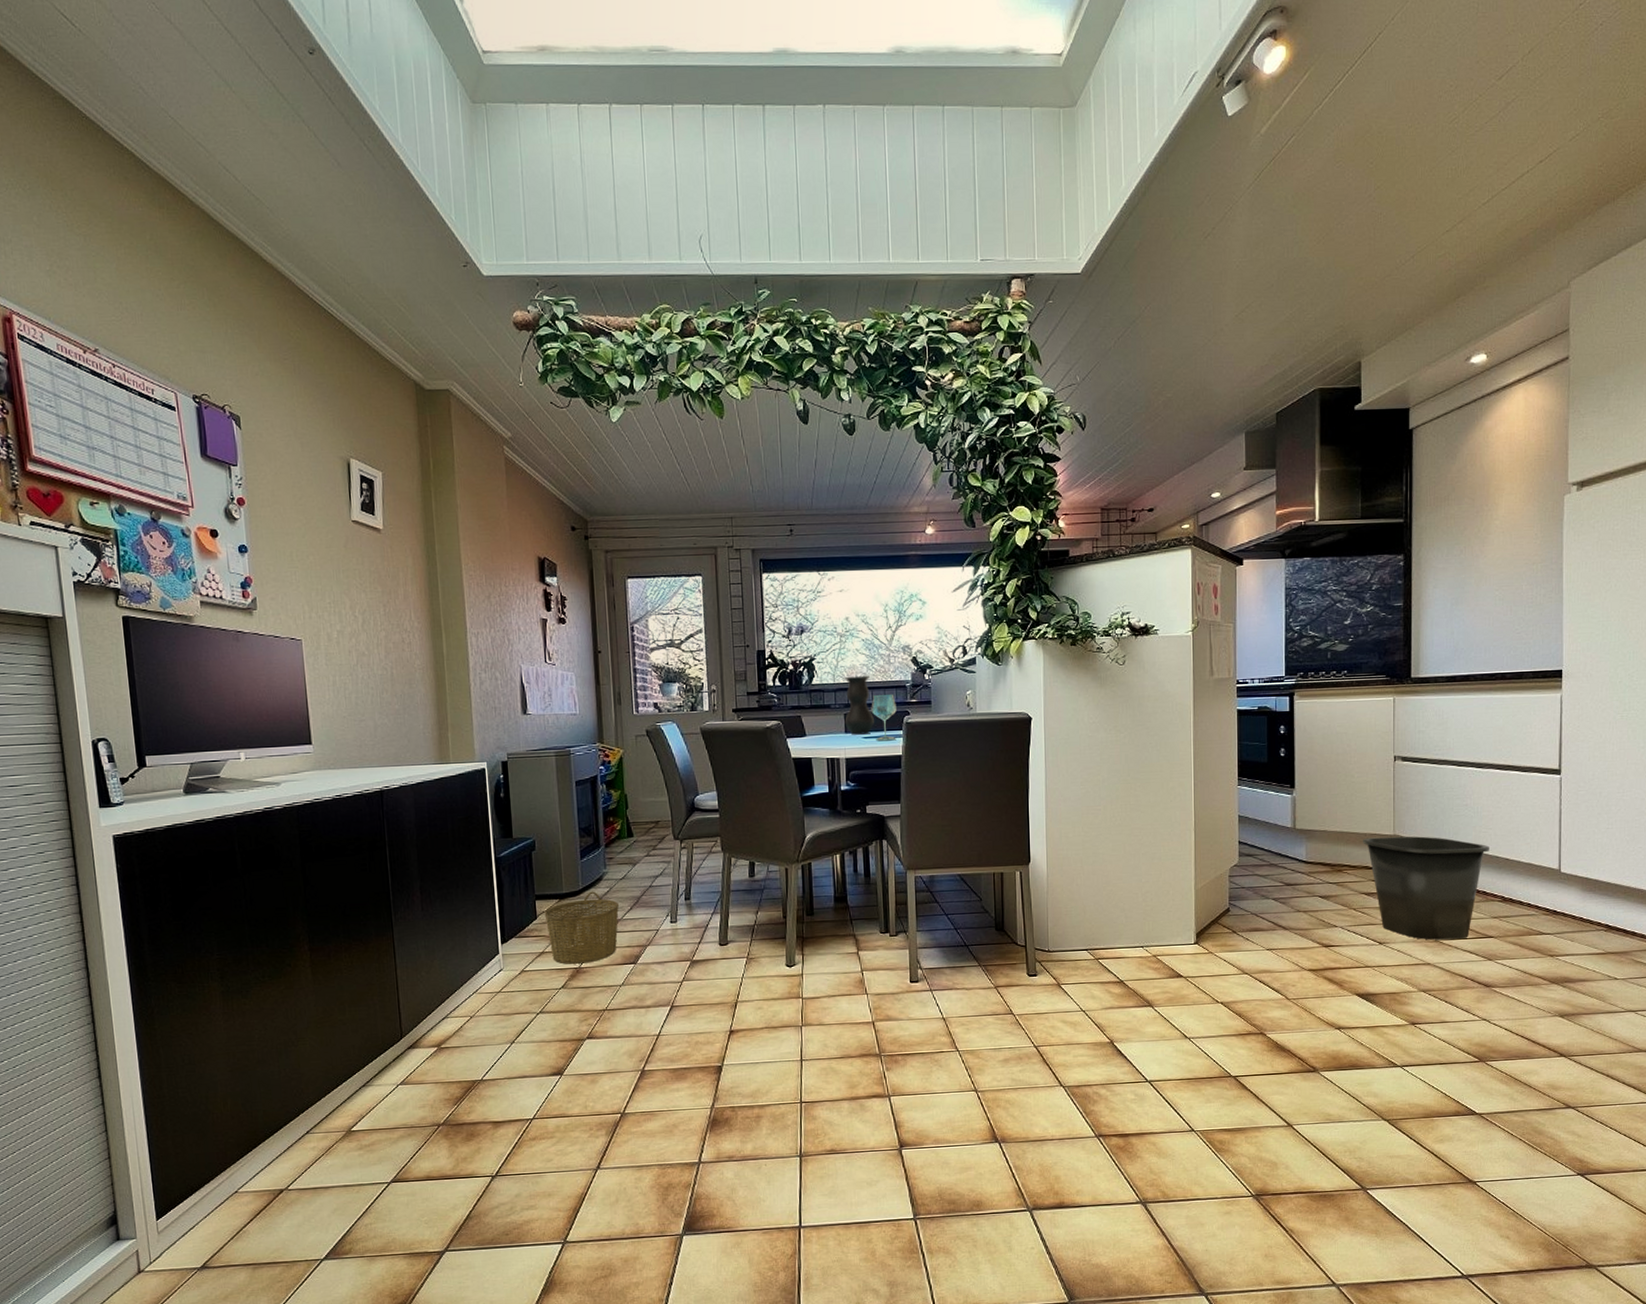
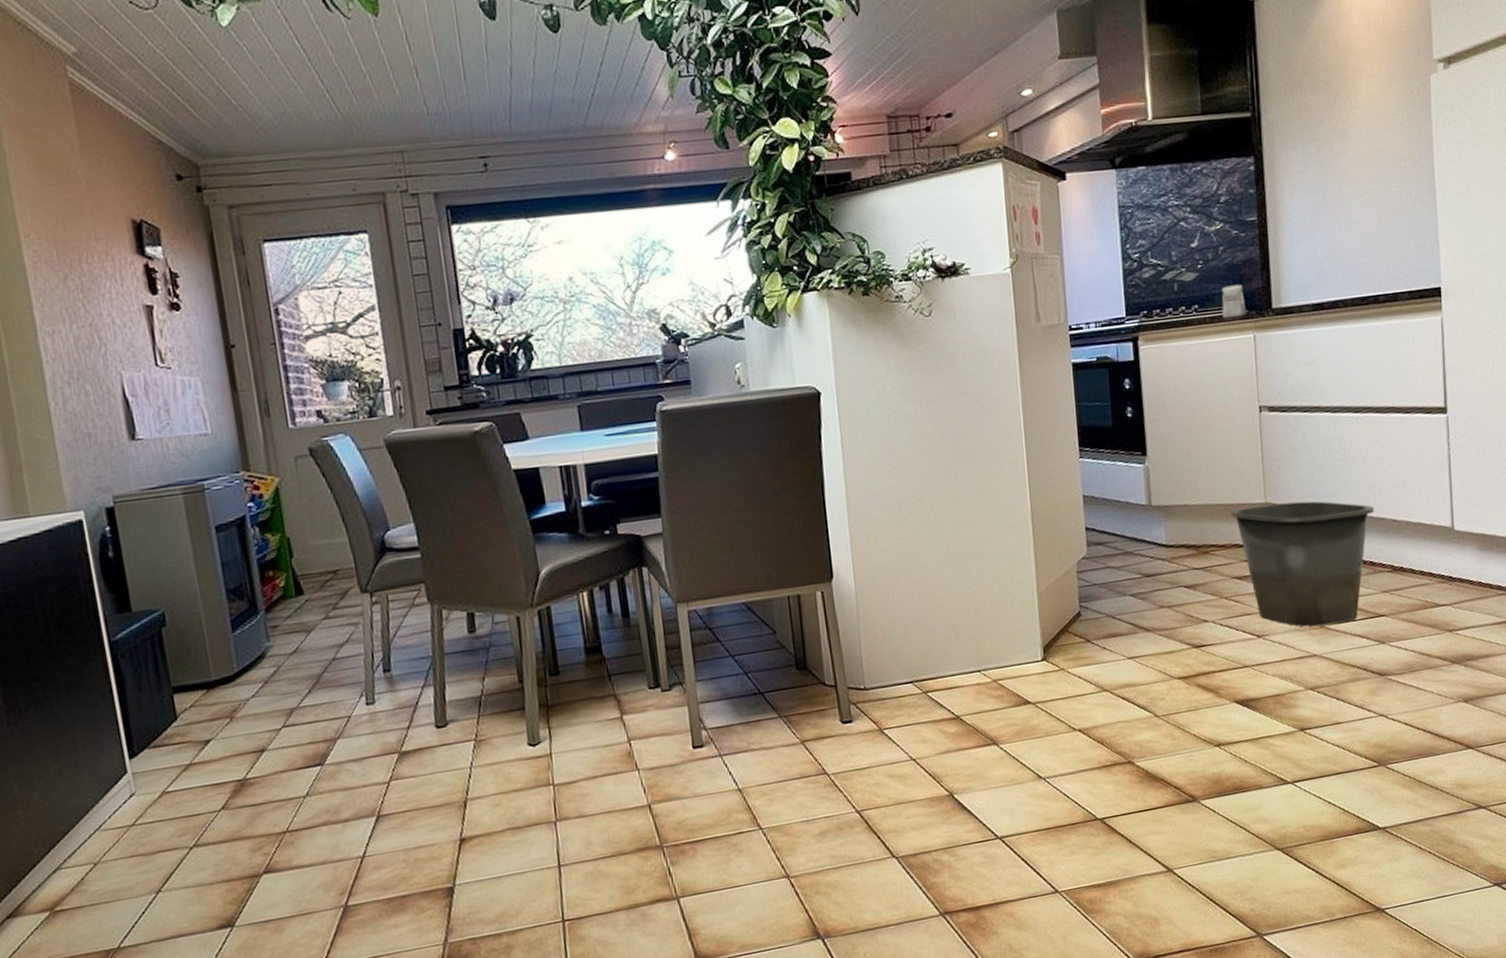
basket: present [544,891,619,964] -> none [187,673,295,777]
vase: present [844,675,875,735] -> none [573,352,619,433]
wine glass: present [871,693,897,742] -> none [612,374,649,439]
salt shaker: none [1367,656,1389,684] -> present [1221,284,1248,319]

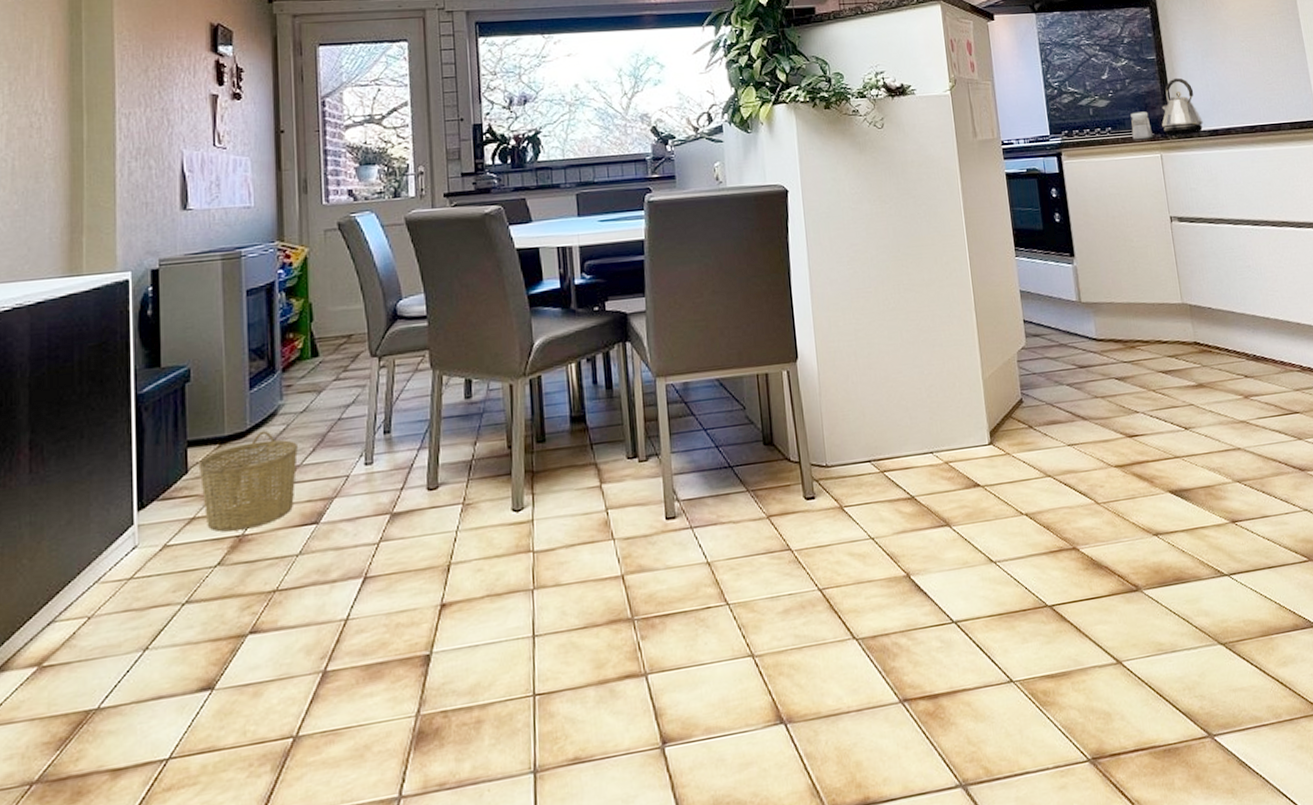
basket: none [187,673,295,777] -> present [198,430,298,532]
waste bin: present [1230,501,1374,627] -> none [1152,303,1279,421]
kettle: none [1258,242,1307,311] -> present [1162,77,1203,135]

